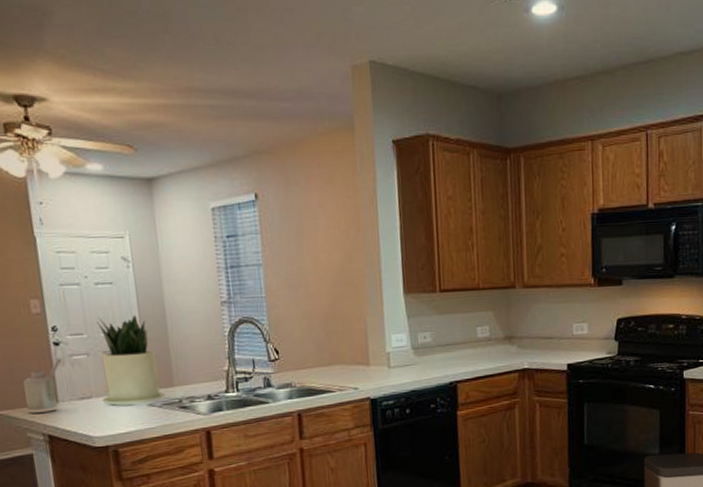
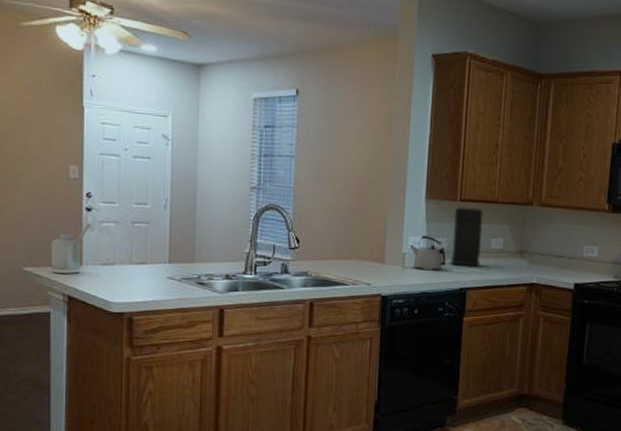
planter: present [97,315,167,406] -> none [124,189,187,277]
kettle: none [392,331,433,368] -> present [409,235,447,271]
coffee maker: none [435,297,468,360] -> present [450,207,484,267]

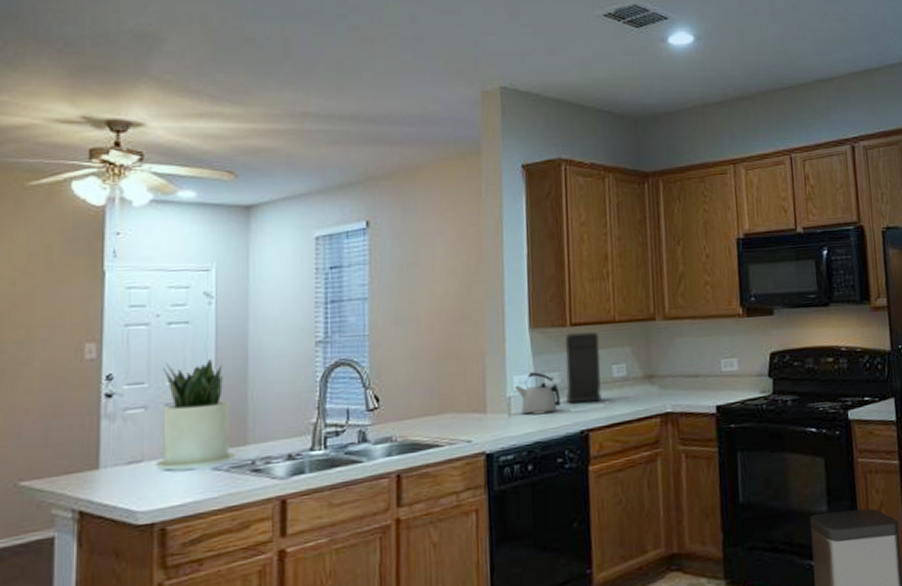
soap dispenser: present [52,223,92,275] -> none [58,413,113,485]
planter: none [124,189,187,277] -> present [155,359,237,471]

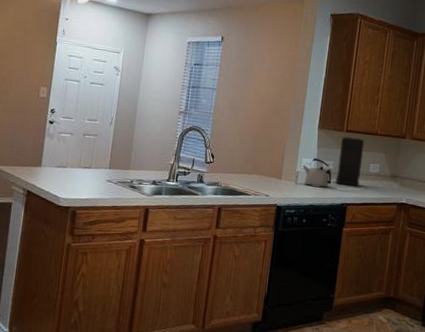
planter: present [155,359,237,471] -> none [74,108,123,179]

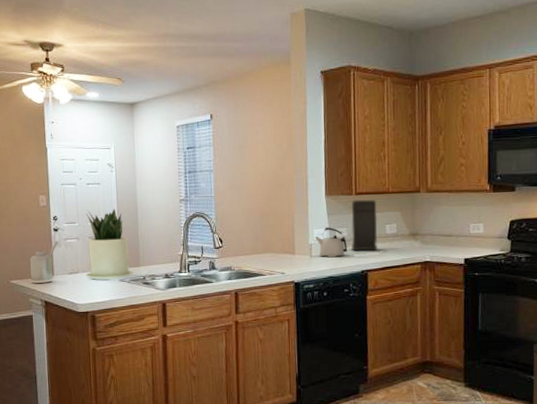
soap dispenser: none [17,133,52,173] -> present [30,241,59,284]
planter: none [74,108,123,179] -> present [86,209,134,281]

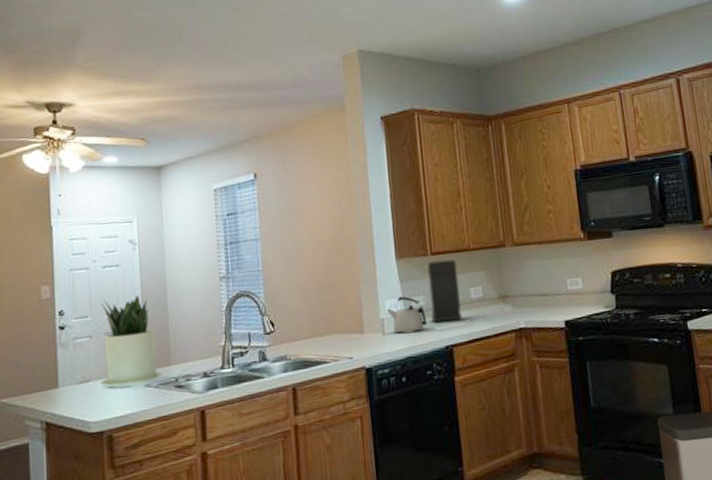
soap dispenser: present [30,241,59,284] -> none [27,342,66,401]

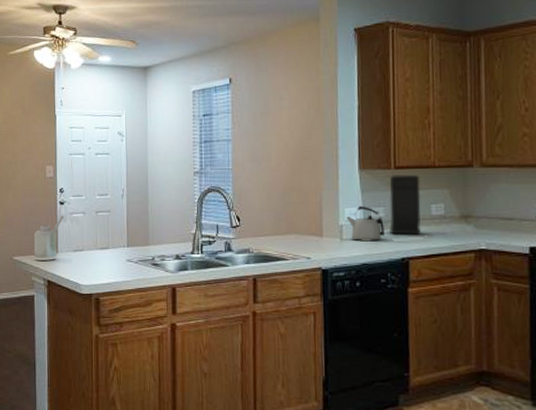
soap dispenser: none [27,342,66,401] -> present [34,215,65,262]
planter: present [101,295,164,389] -> none [91,181,143,260]

